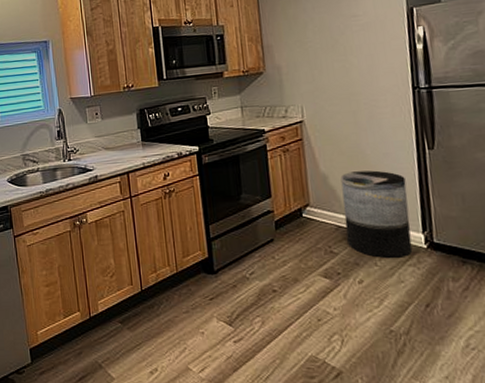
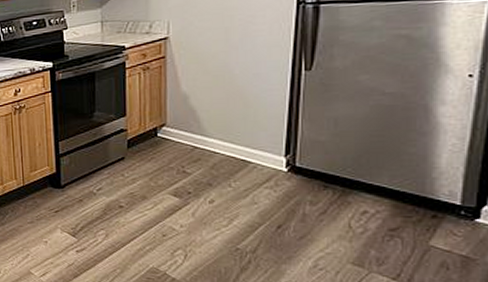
trash can: present [340,170,413,258] -> none [202,91,274,180]

